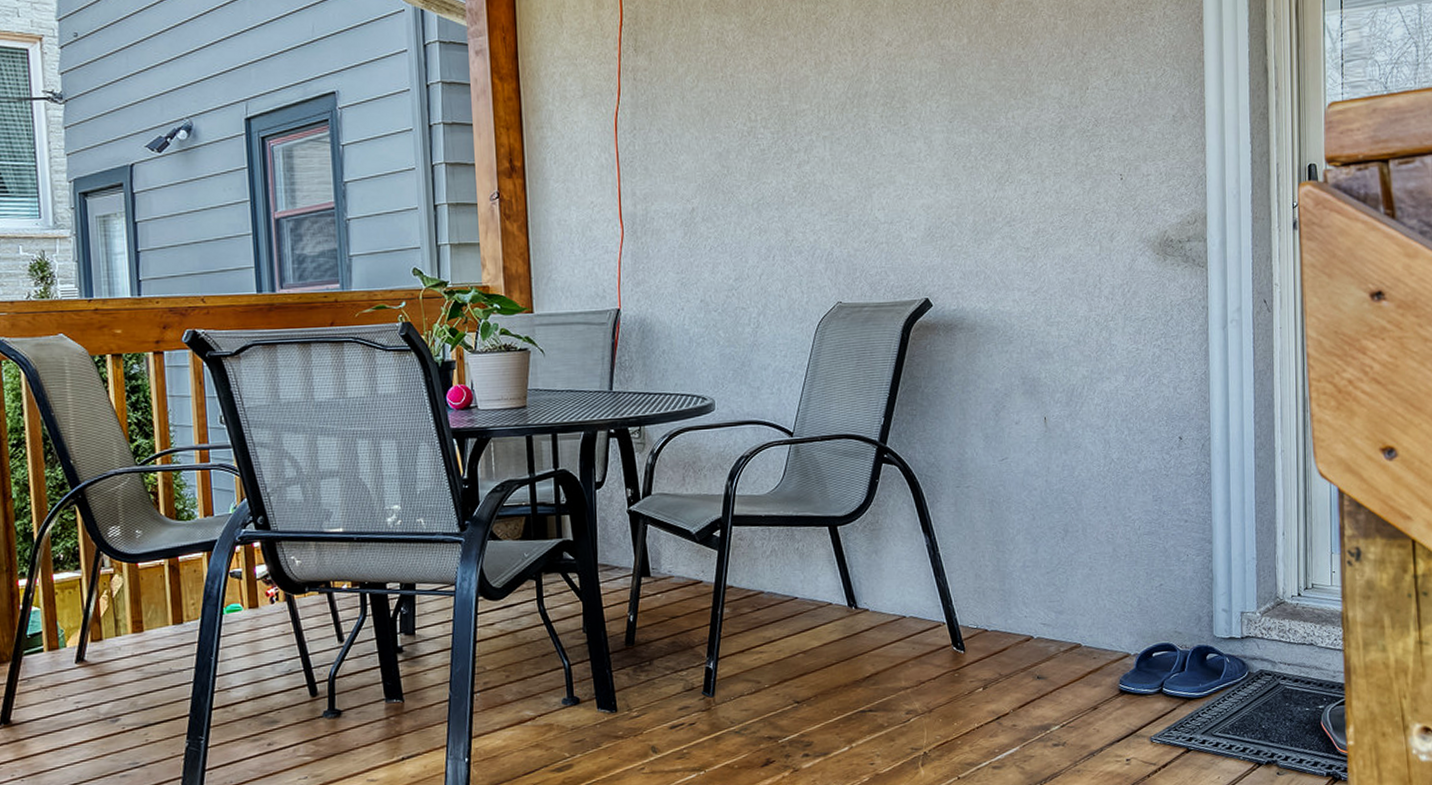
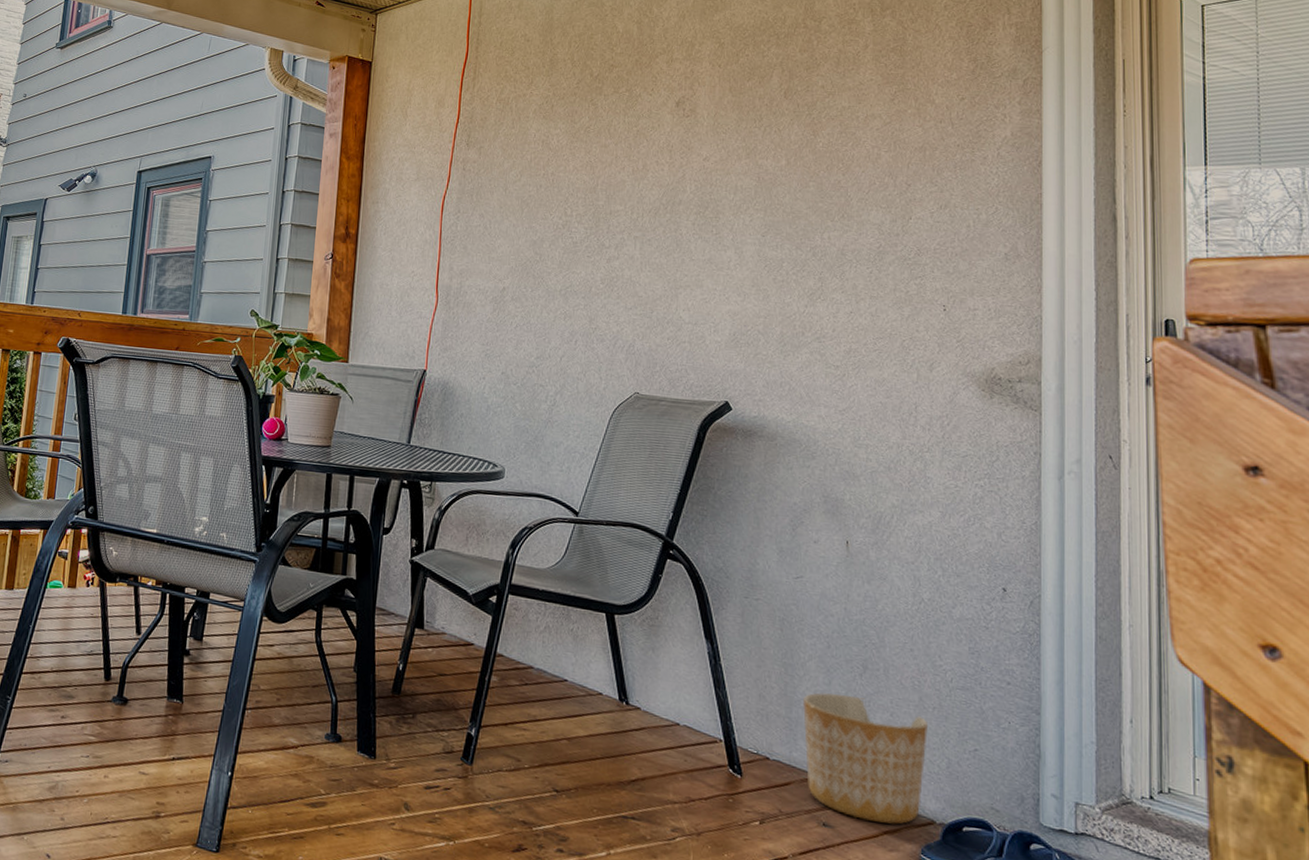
planter: none [1014,559,1121,666] -> present [803,692,928,825]

